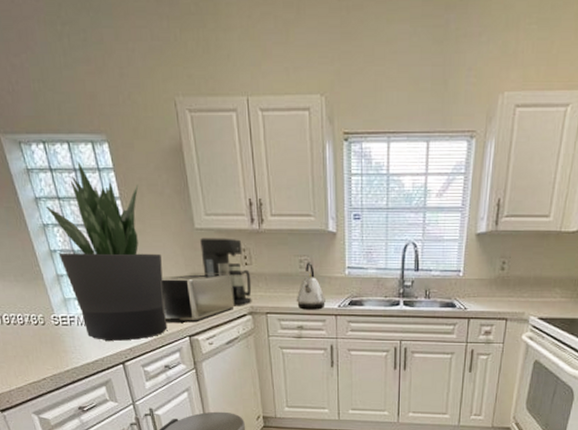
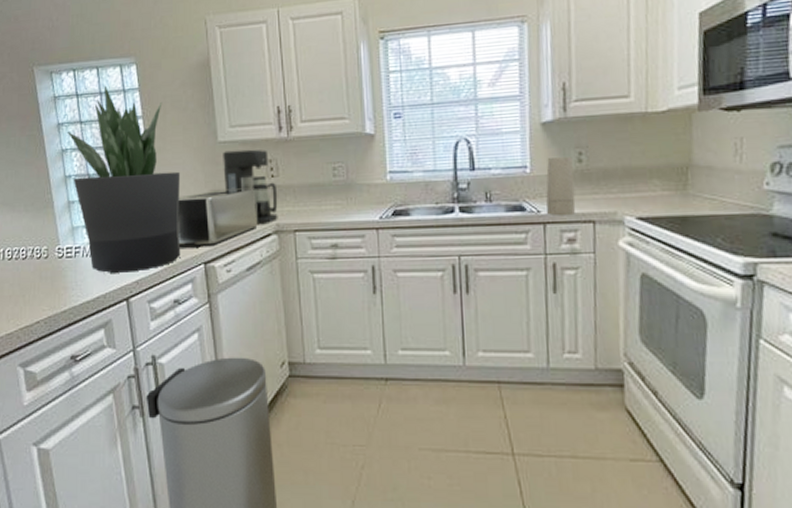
kettle: present [296,262,325,311] -> none [329,169,364,226]
canister: none [472,263,497,314] -> present [546,156,576,217]

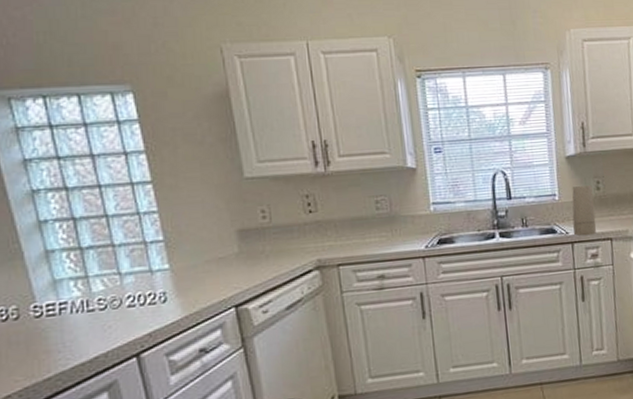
planter: present [66,85,181,273] -> none [37,115,205,330]
toaster: present [178,188,258,248] -> none [198,225,297,293]
coffee maker: present [223,149,278,226] -> none [251,184,319,263]

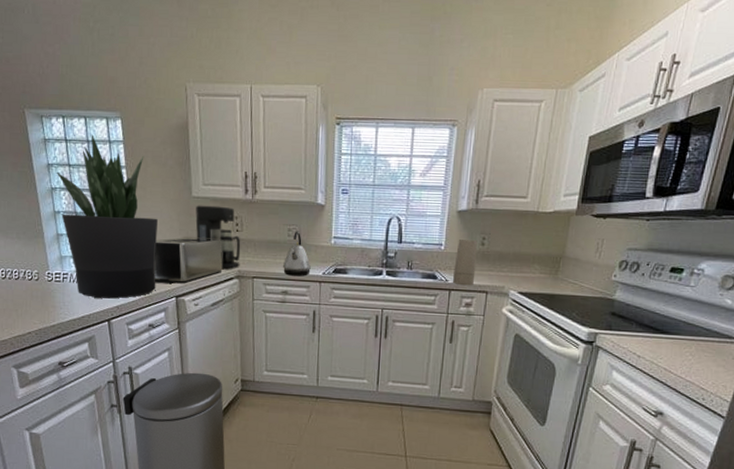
planter: none [37,115,205,330] -> present [56,134,158,299]
toaster: none [198,225,297,293] -> present [154,237,223,284]
coffee maker: none [251,184,319,263] -> present [195,205,241,271]
kettle: none [374,201,410,257] -> present [282,231,311,277]

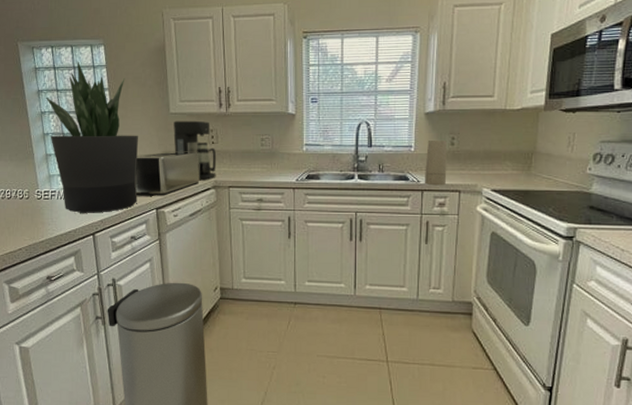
kettle: present [282,231,311,277] -> none [257,140,284,185]

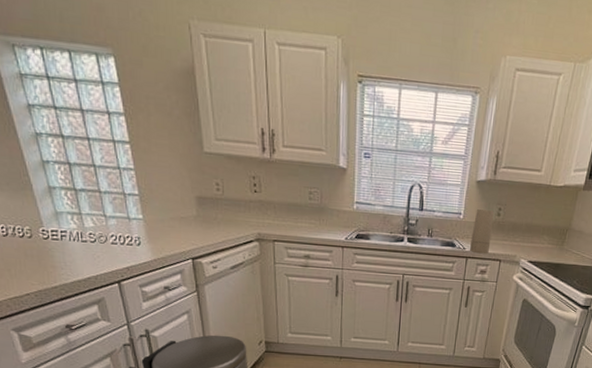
planter: present [45,61,138,213] -> none [39,72,169,259]
toaster: present [135,151,200,196] -> none [165,196,241,246]
coffee maker: present [173,120,217,182] -> none [209,162,260,234]

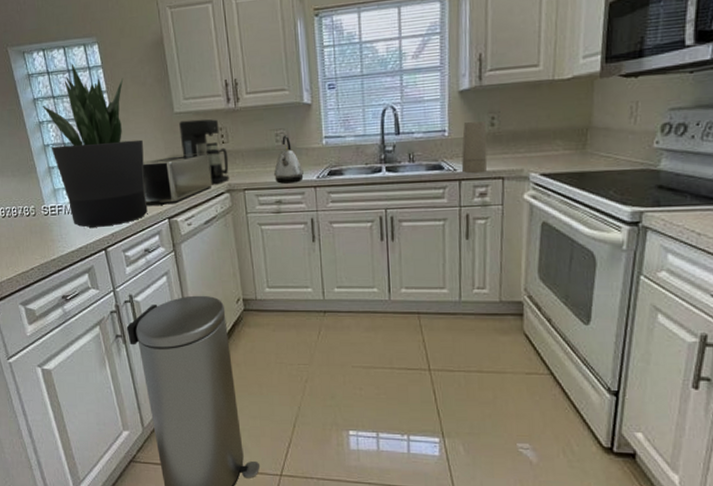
planter: none [39,72,169,259] -> present [42,63,148,228]
toaster: none [165,196,241,246] -> present [143,154,212,206]
coffee maker: none [209,162,260,234] -> present [179,119,230,186]
kettle: none [304,194,333,242] -> present [273,135,304,185]

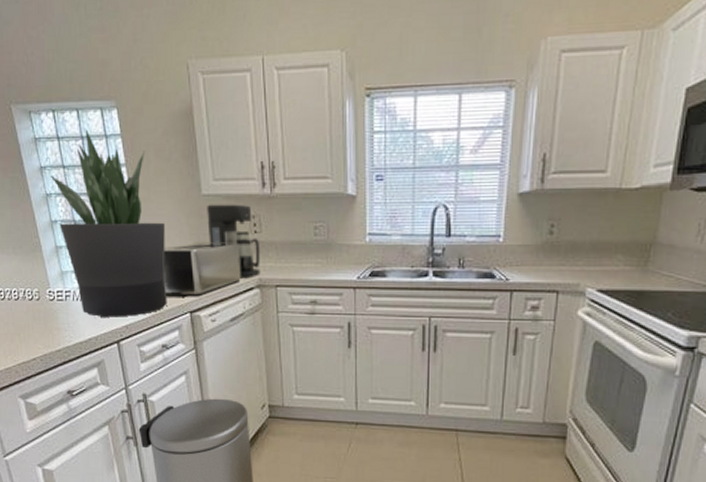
kettle: present [273,135,304,185] -> none [309,228,343,284]
canister: present [461,120,488,174] -> none [515,227,544,285]

